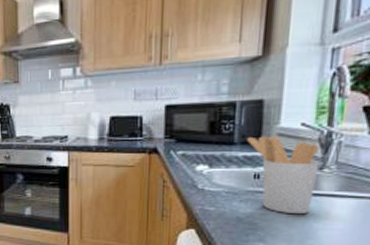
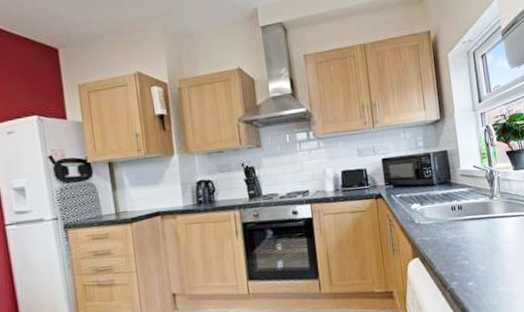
utensil holder: present [247,136,320,215] -> none [442,176,492,235]

